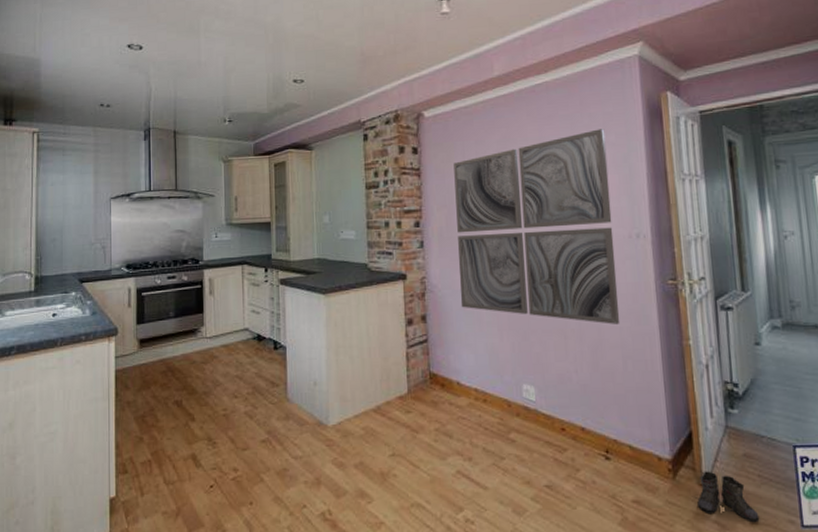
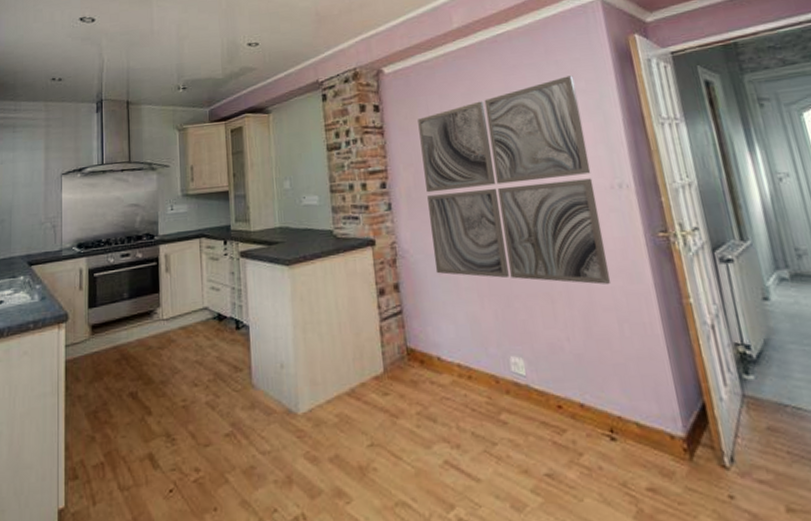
boots: present [696,471,760,523] -> none [719,449,797,510]

